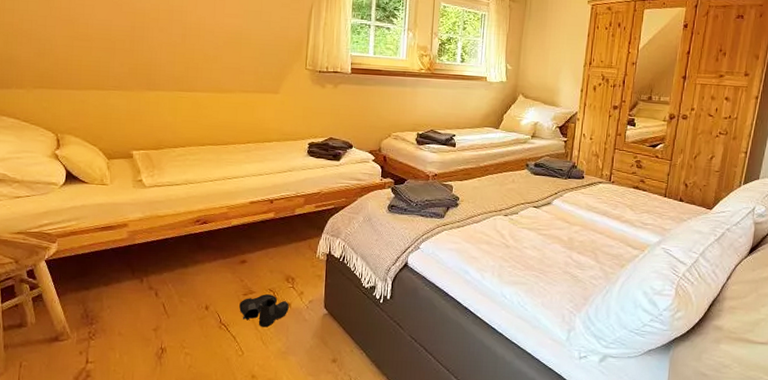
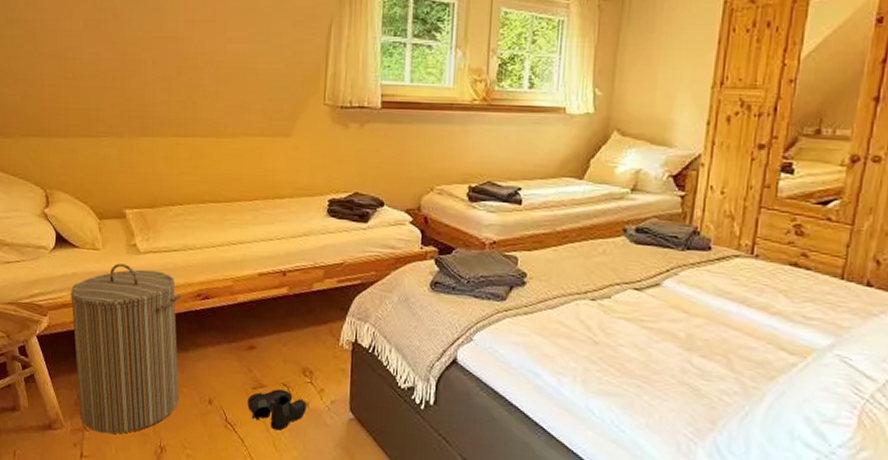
laundry hamper: none [79,196,182,341] -> present [71,263,181,434]

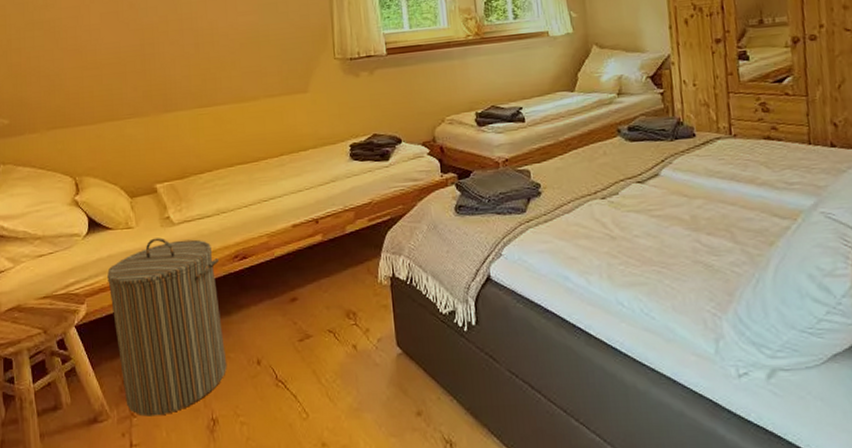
boots: present [247,389,307,431] -> none [296,336,355,379]

